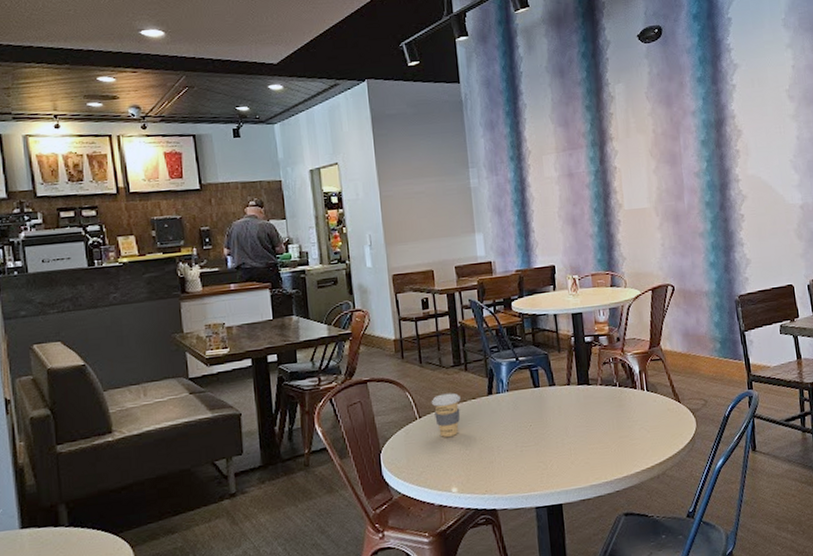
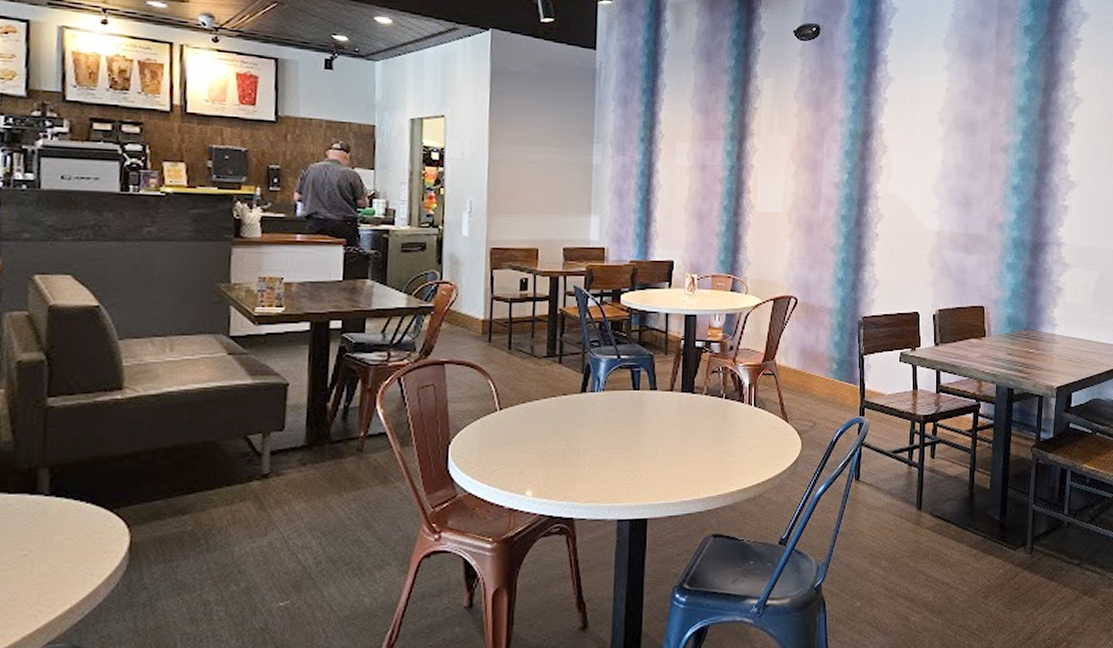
coffee cup: present [431,392,461,437] -> none [515,386,550,434]

